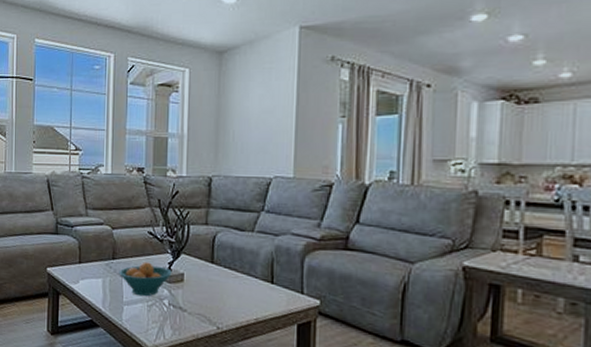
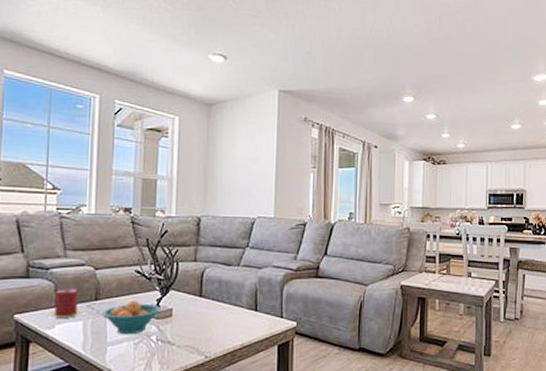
candle: none [73,246,104,275] -> present [47,289,85,318]

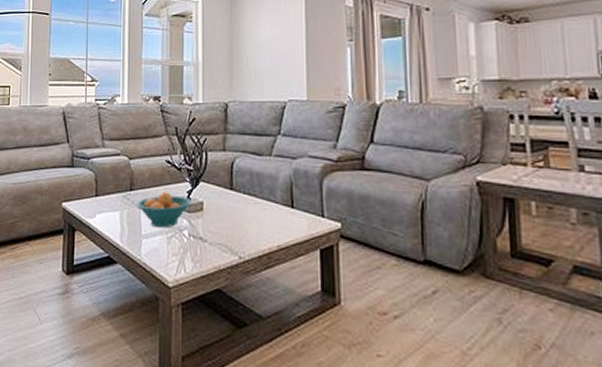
candle: present [47,289,85,318] -> none [89,178,121,208]

